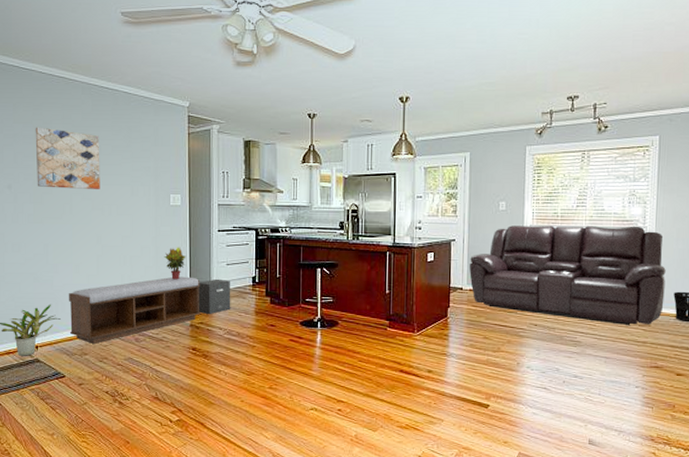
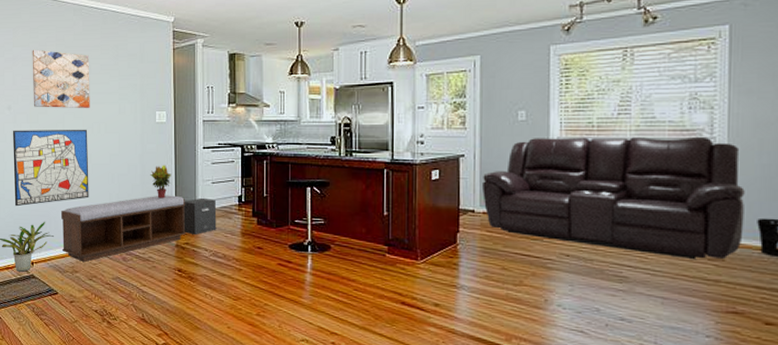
wall art: none [14,210,99,289] -> present [13,129,89,207]

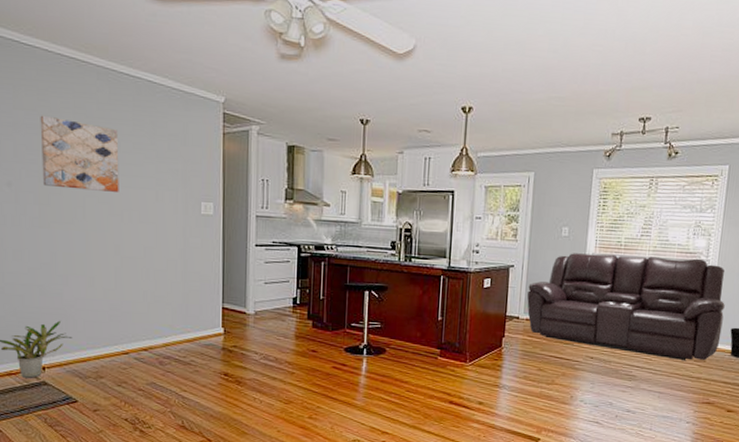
wall art: present [13,129,89,207] -> none [15,211,118,303]
bench: present [60,195,186,262] -> none [80,294,235,366]
potted plant: present [150,165,171,199] -> none [193,261,219,298]
speaker: present [183,197,217,235] -> none [231,298,269,338]

